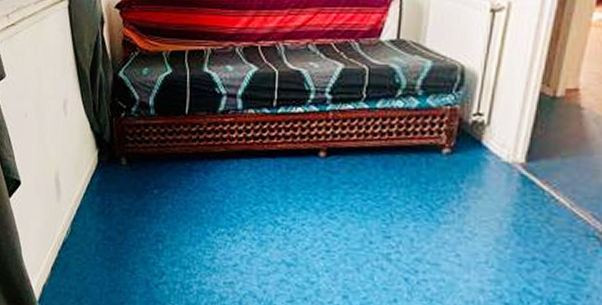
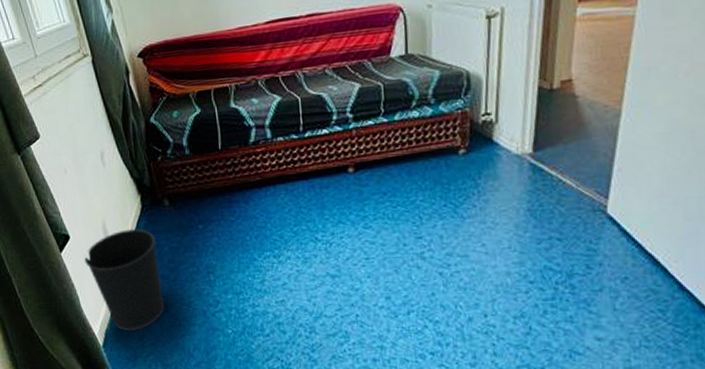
wastebasket: none [32,183,108,291] -> present [84,229,165,331]

